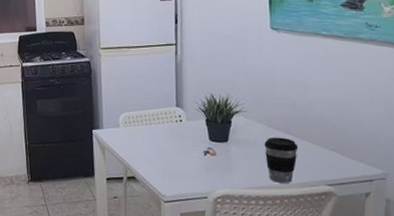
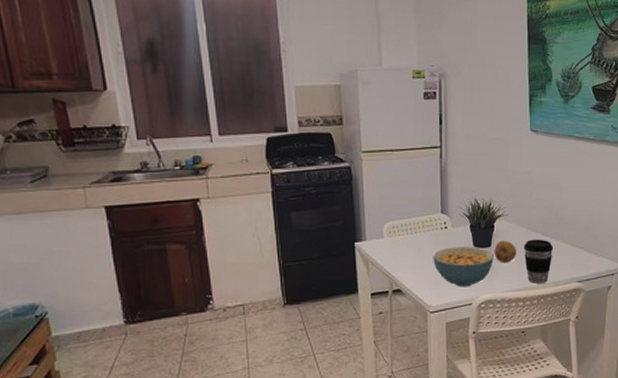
cereal bowl: none [167,140,231,180] -> present [433,247,494,287]
fruit: none [231,136,257,160] -> present [494,240,517,263]

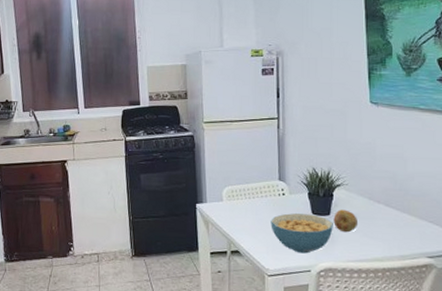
coffee cup: present [524,239,554,283] -> none [365,210,399,256]

